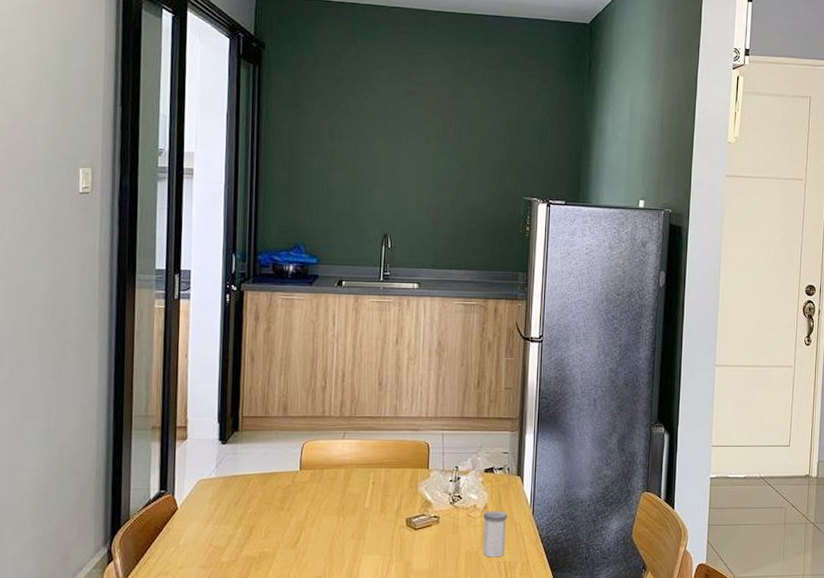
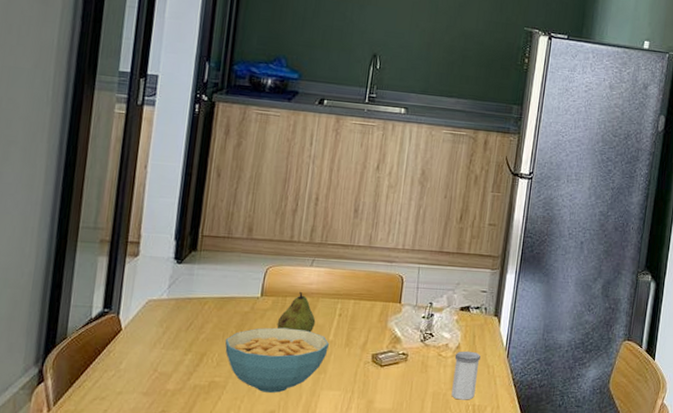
cereal bowl: none [270,498,365,560] -> present [225,327,329,393]
fruit: none [316,463,352,502] -> present [276,291,316,333]

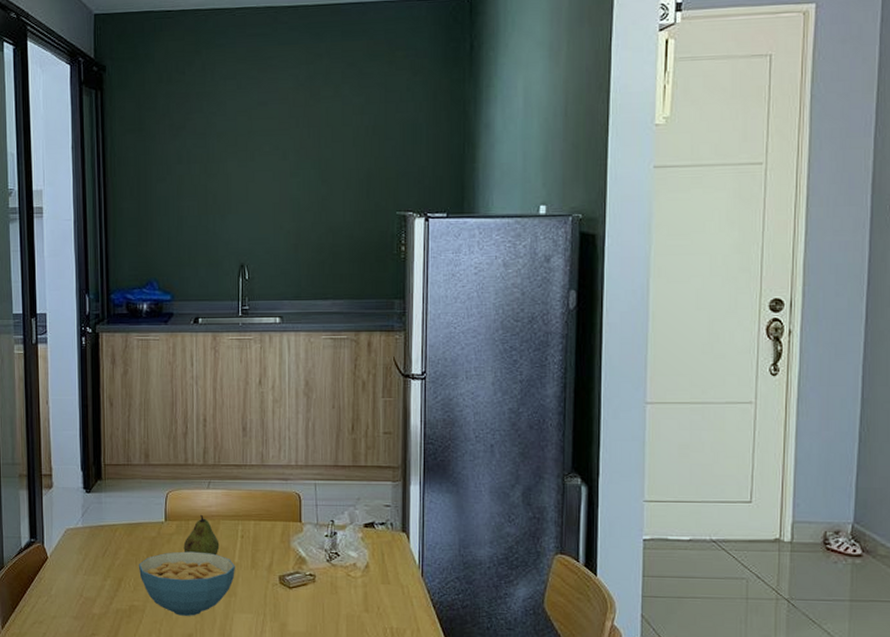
salt shaker: present [451,351,481,400] -> none [364,570,392,623]

